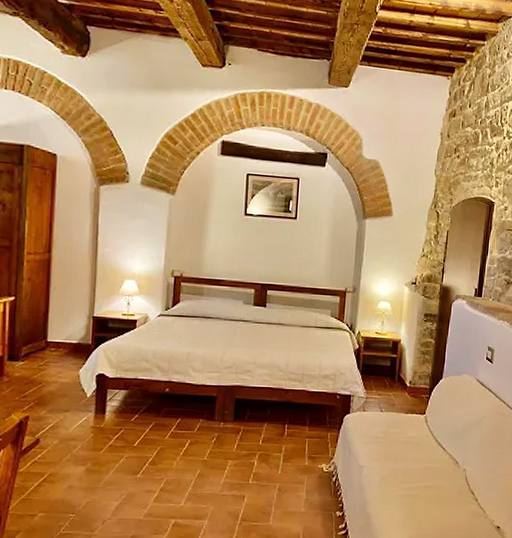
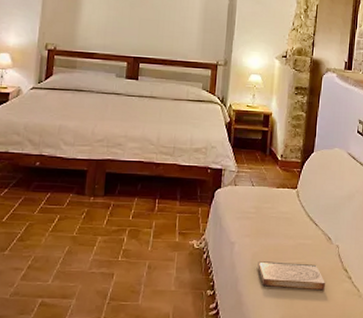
book: none [386,484,452,512] -> present [257,261,325,291]

